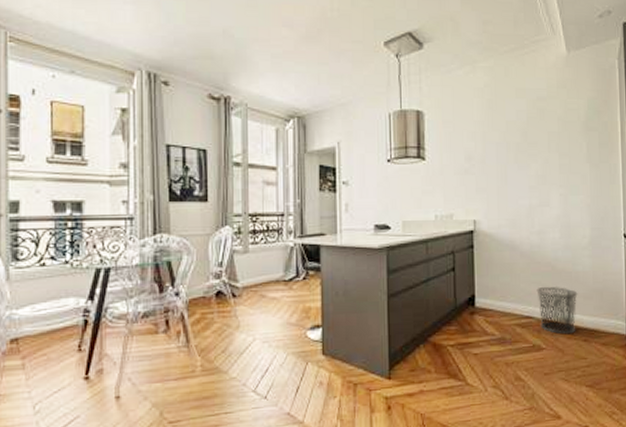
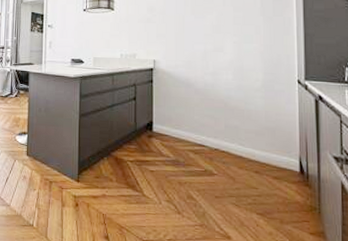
waste bin: present [536,286,578,335] -> none [209,120,250,165]

